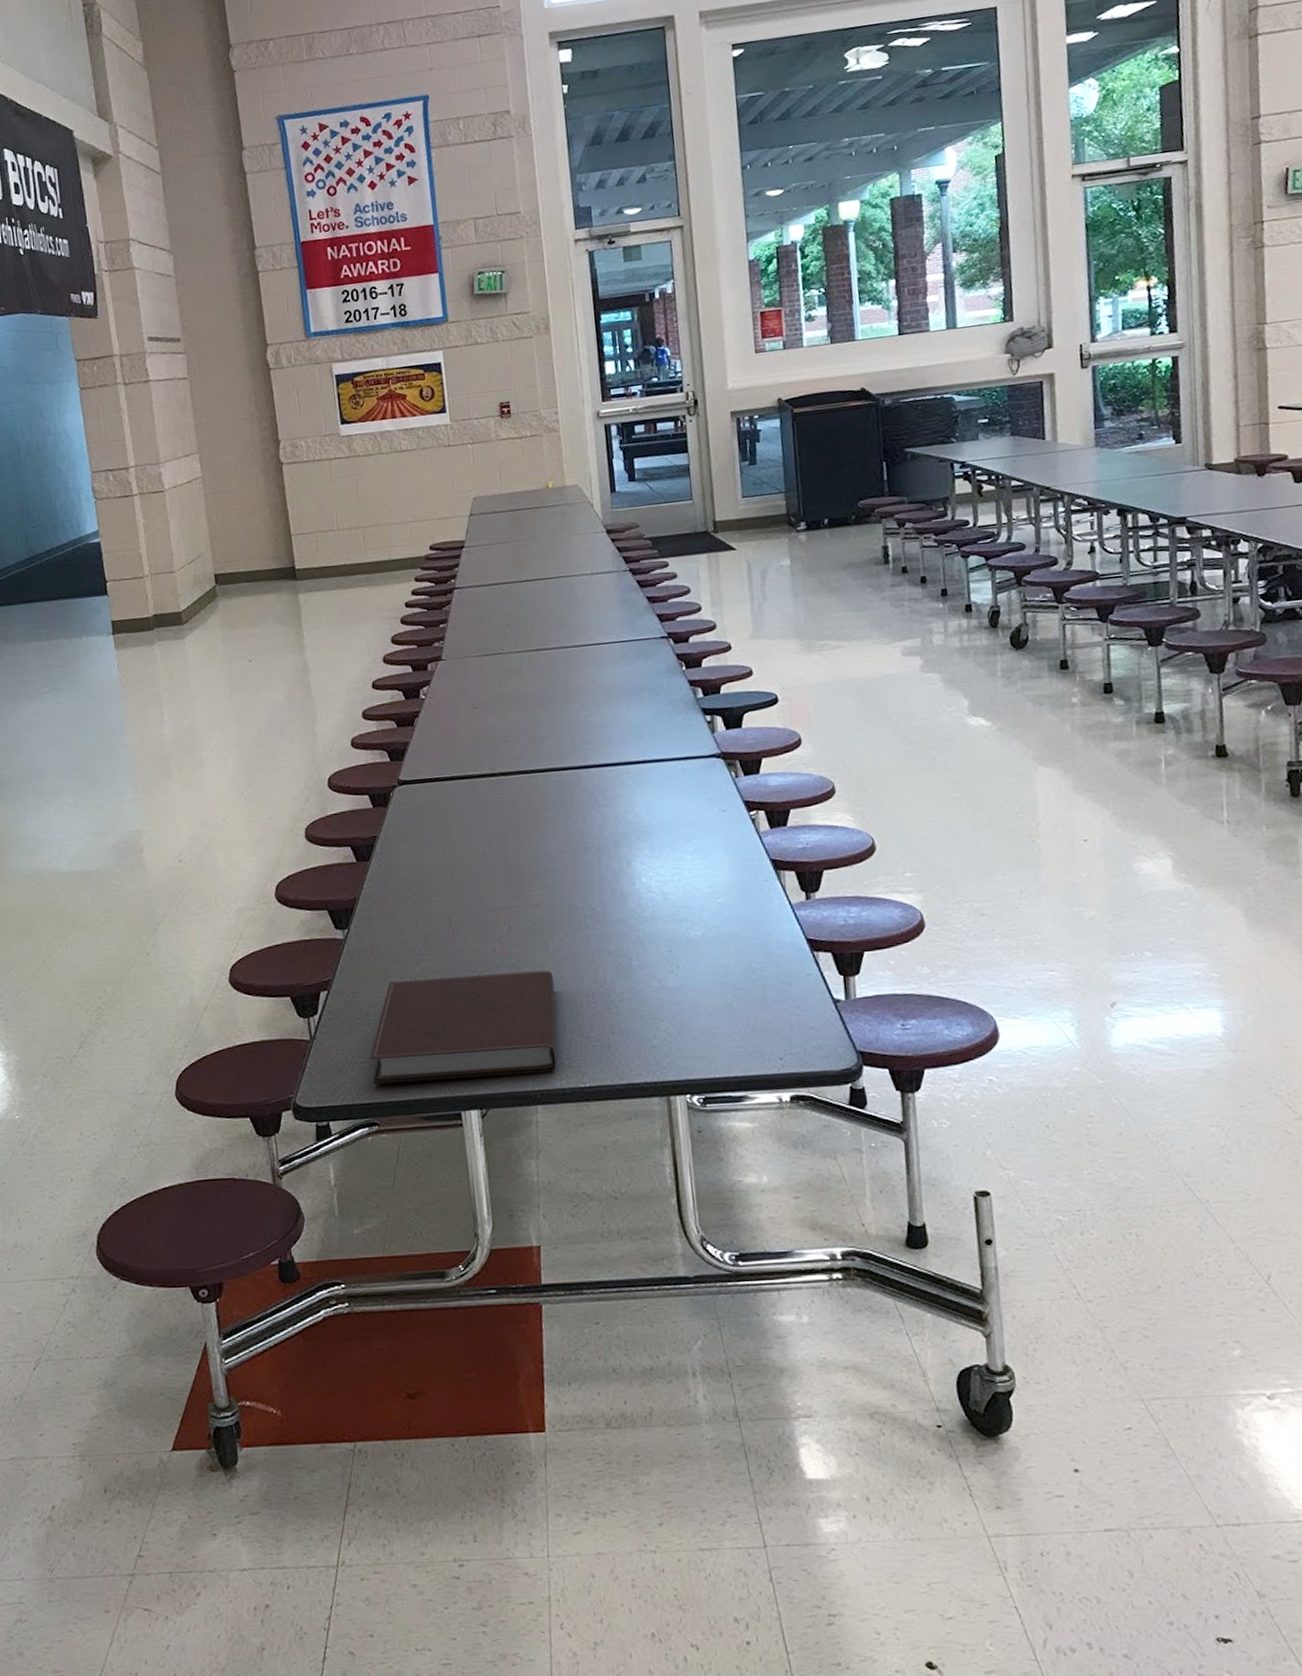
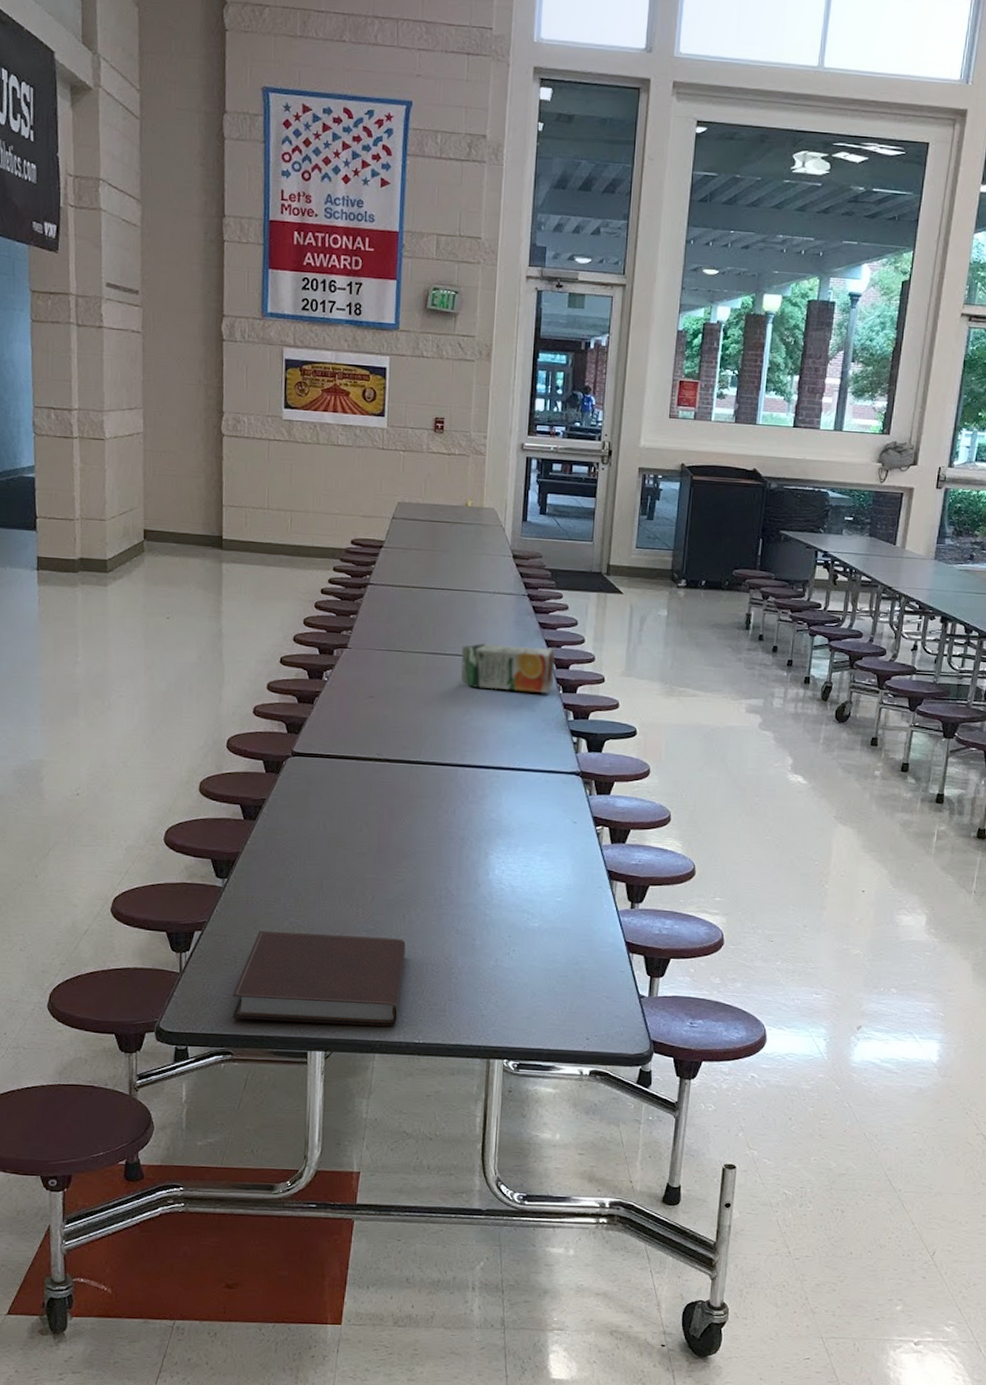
milk carton: none [565,620,674,680] -> present [460,643,556,694]

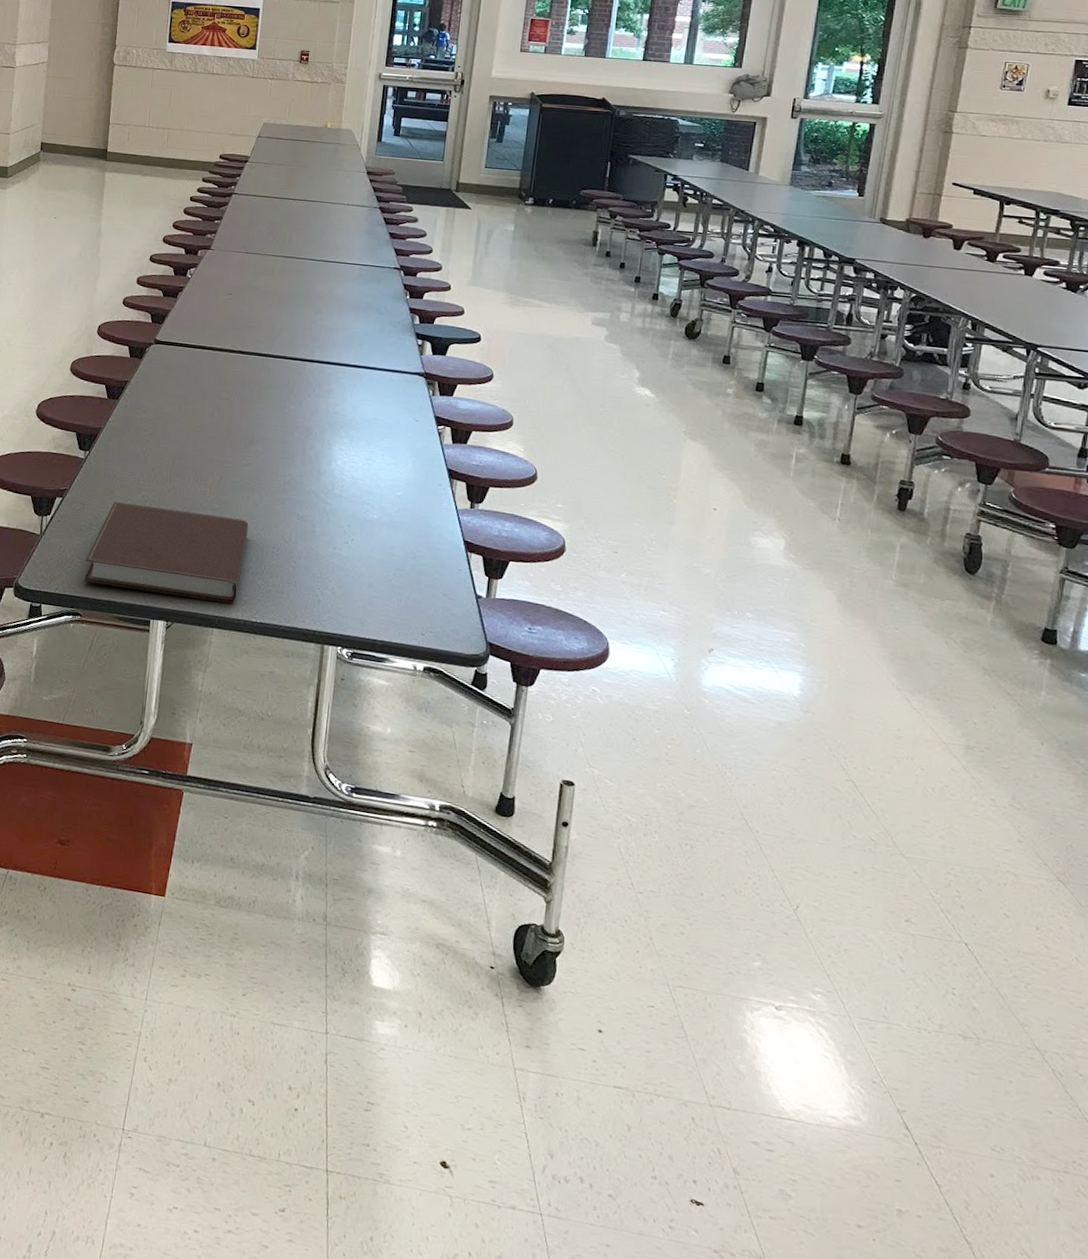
milk carton: present [460,643,556,694] -> none [313,249,405,299]

